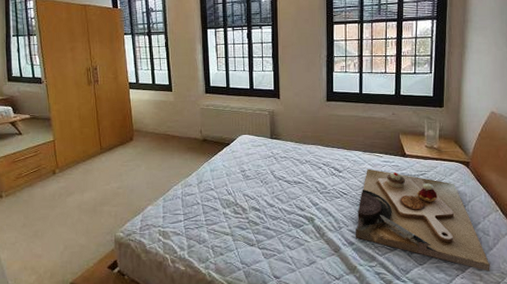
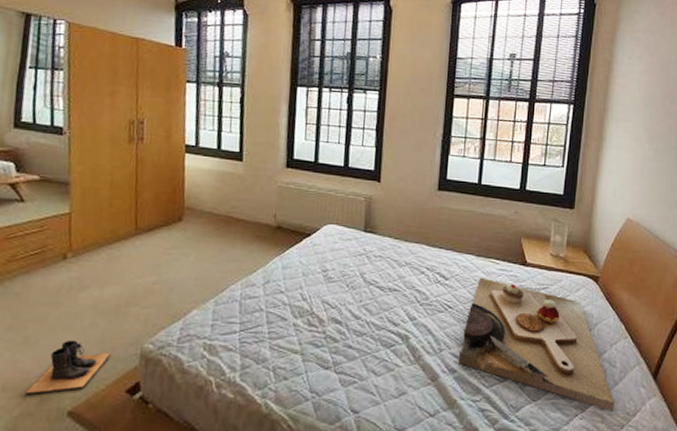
boots: none [39,232,94,271] -> present [24,339,111,394]

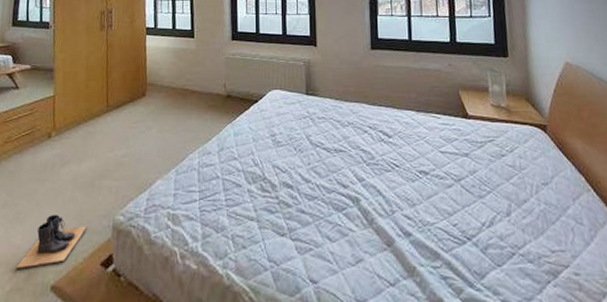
decorative tray: present [459,277,615,411] -> none [412,133,591,277]

